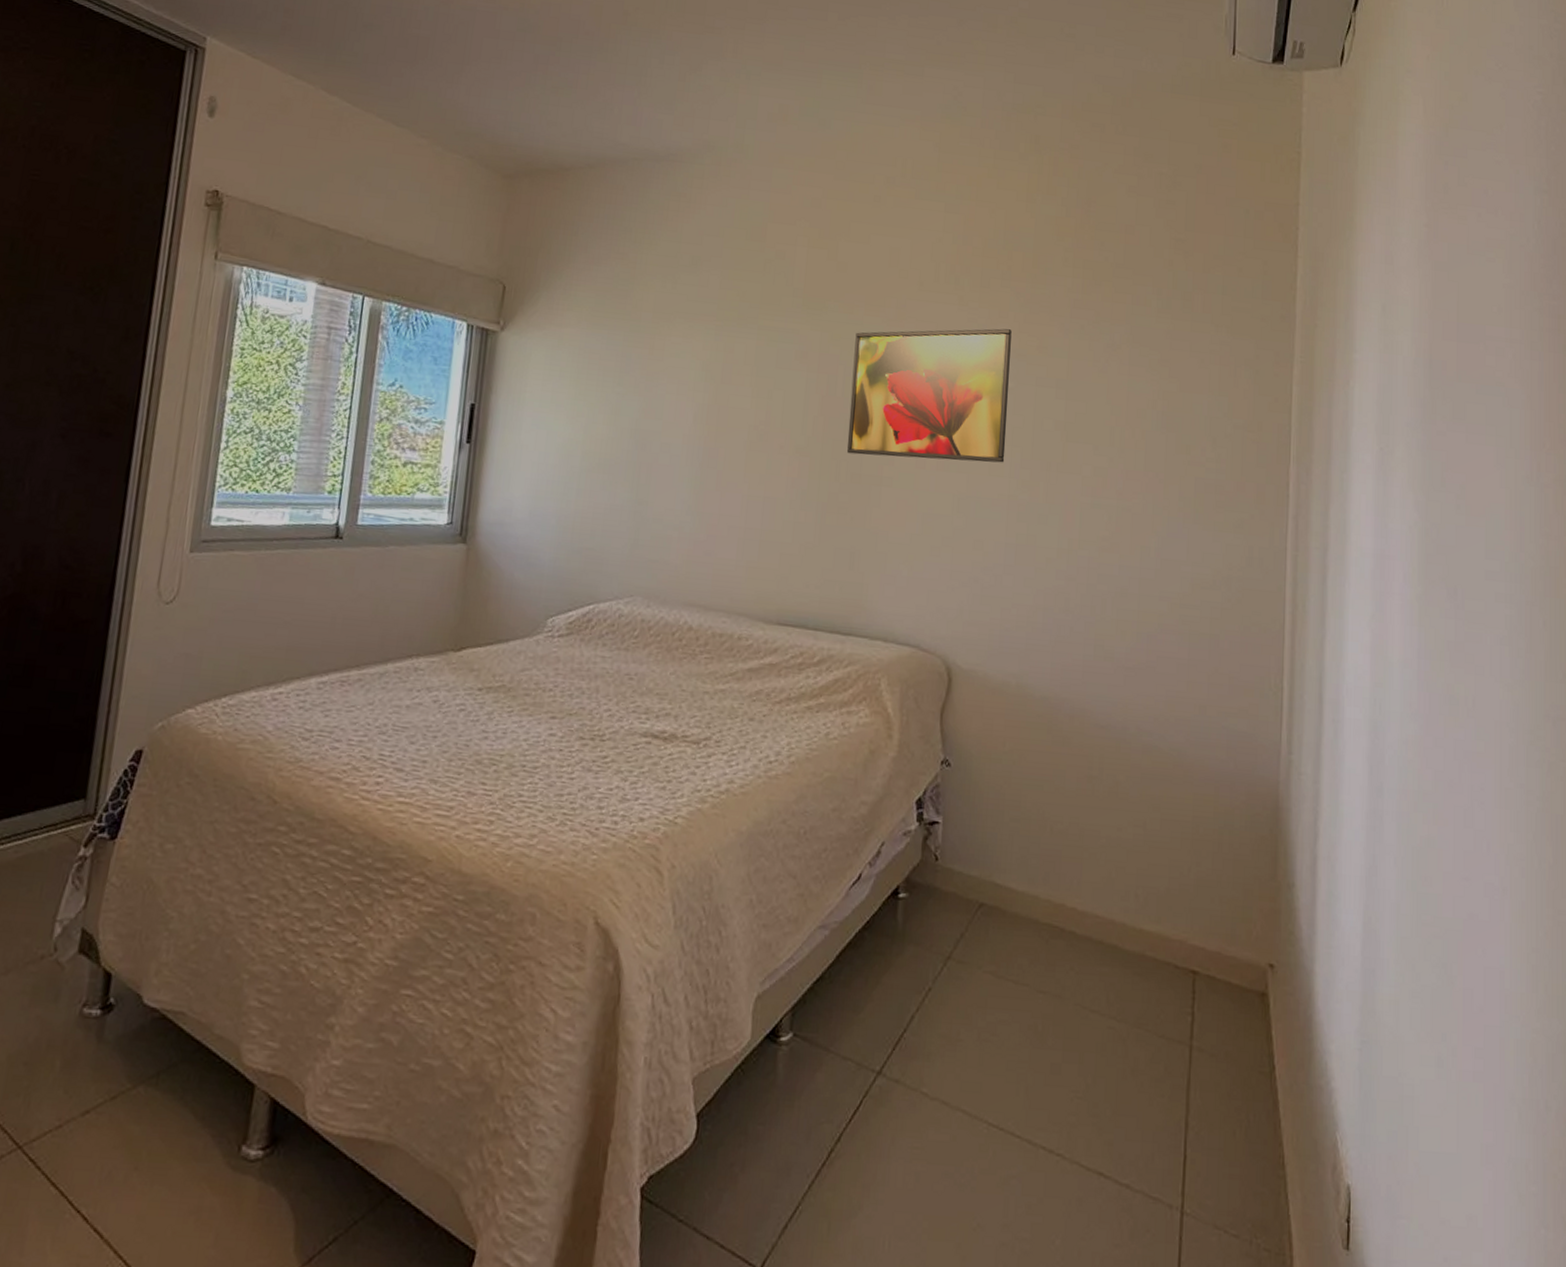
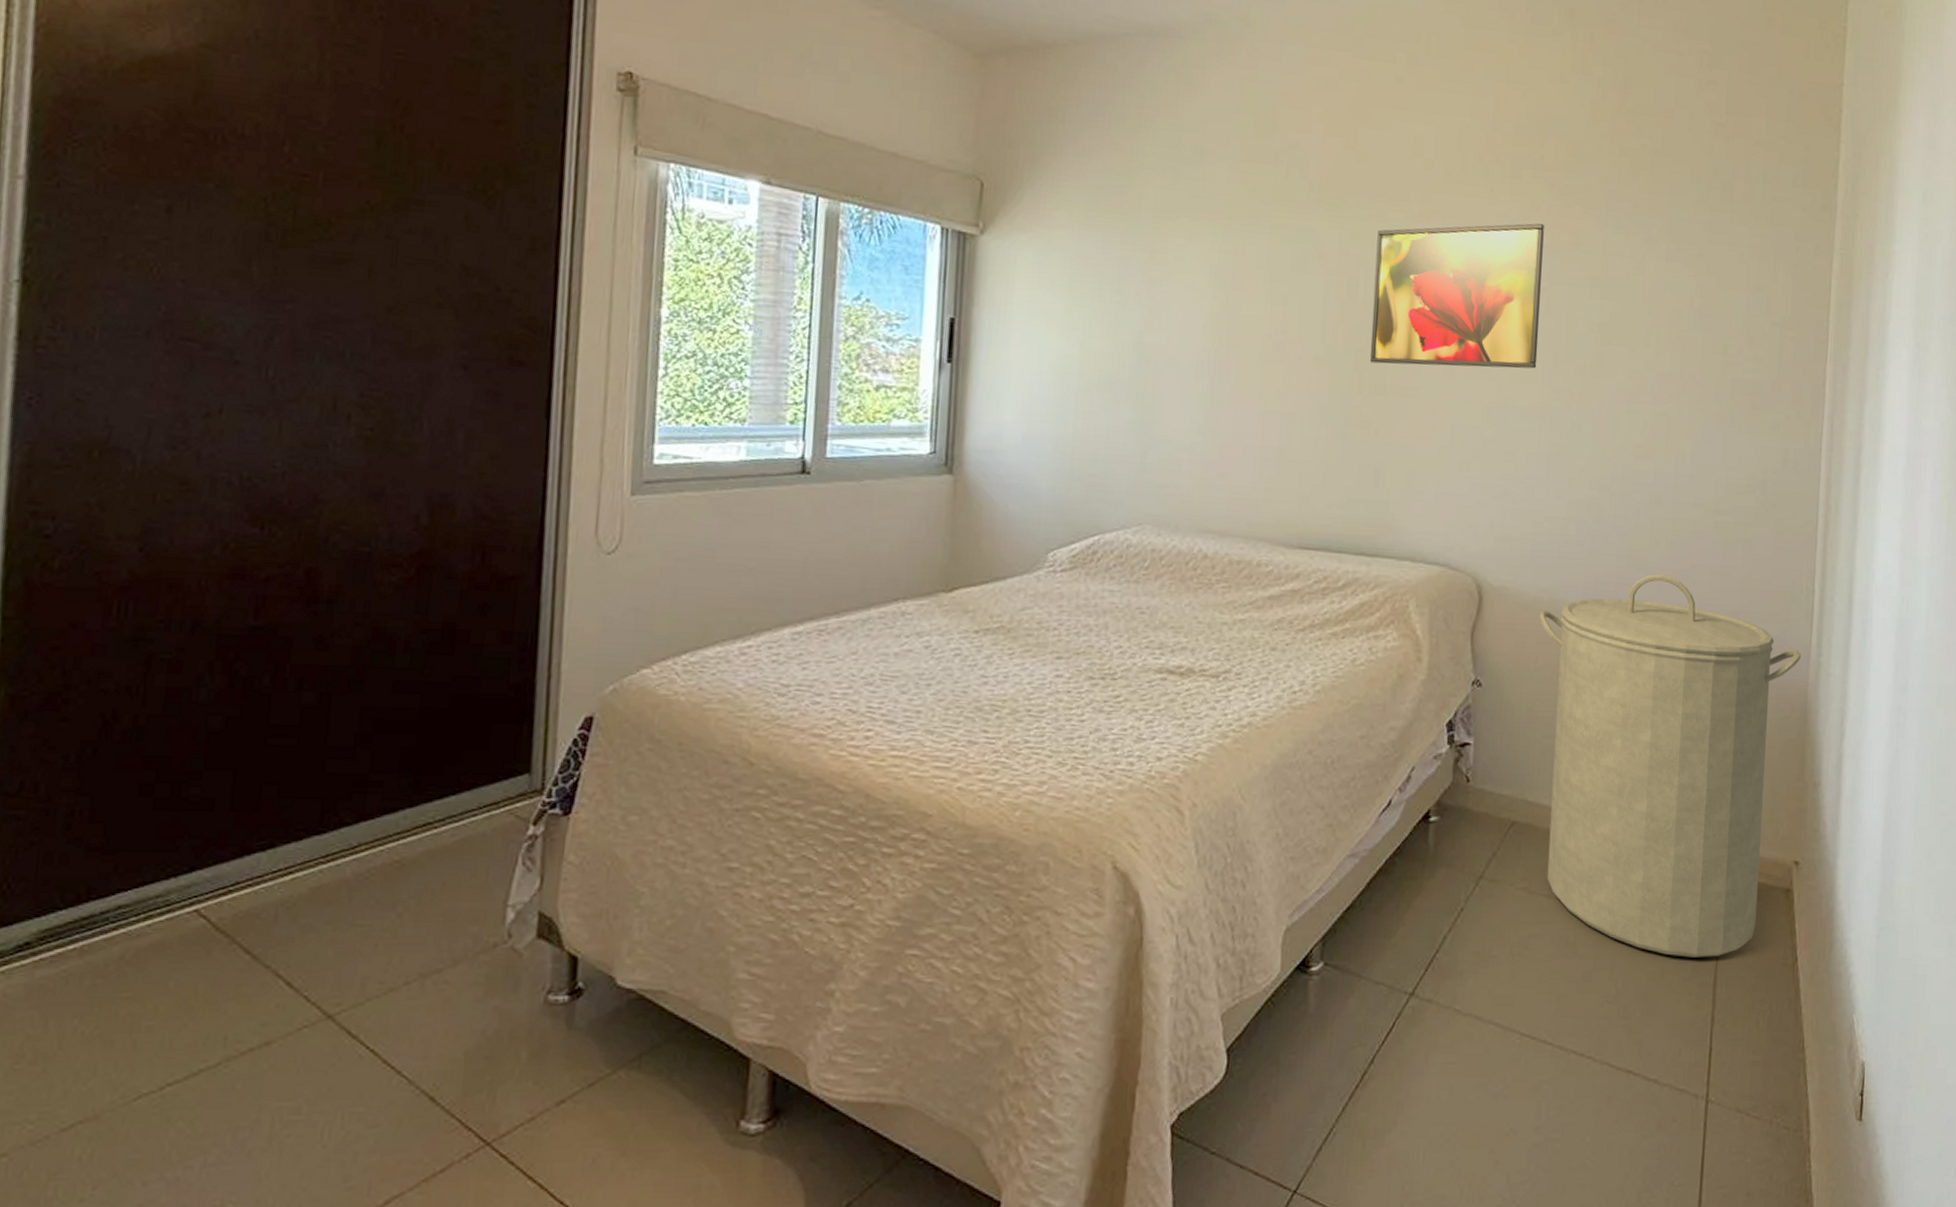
laundry hamper: none [1007,664,1271,1059] -> present [1539,574,1801,958]

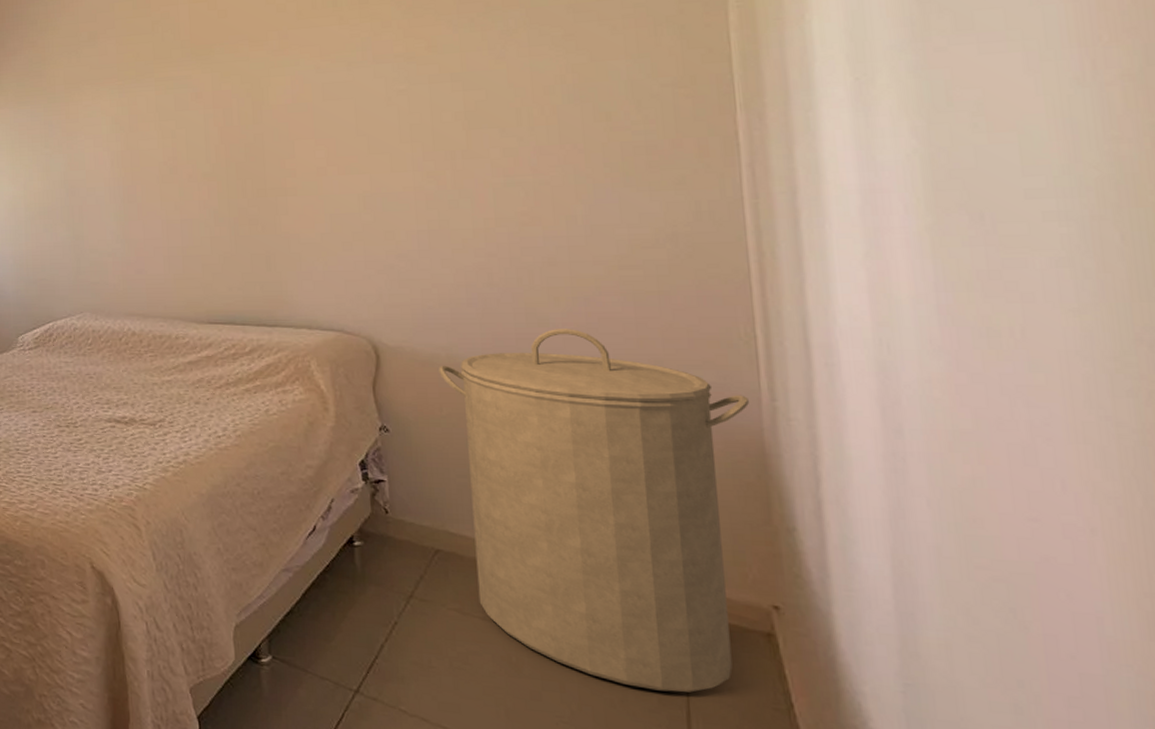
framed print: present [1370,223,1544,369] -> none [244,37,406,173]

